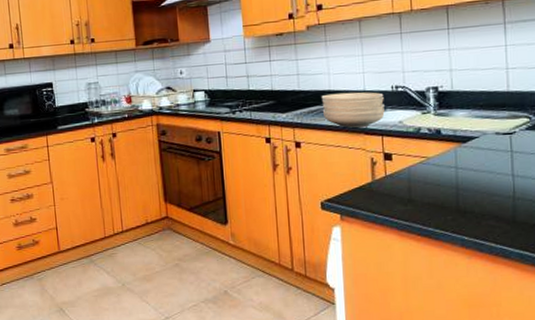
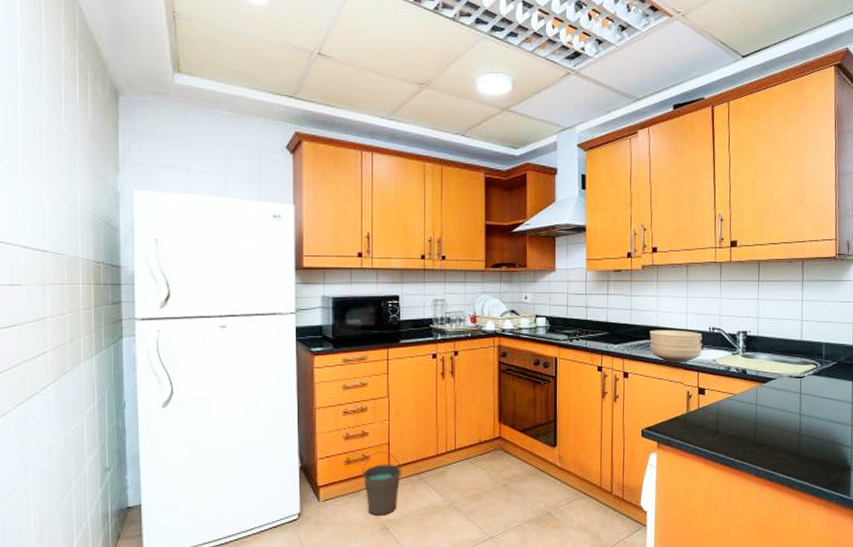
bucket: none [34,236,73,298] -> present [362,451,402,516]

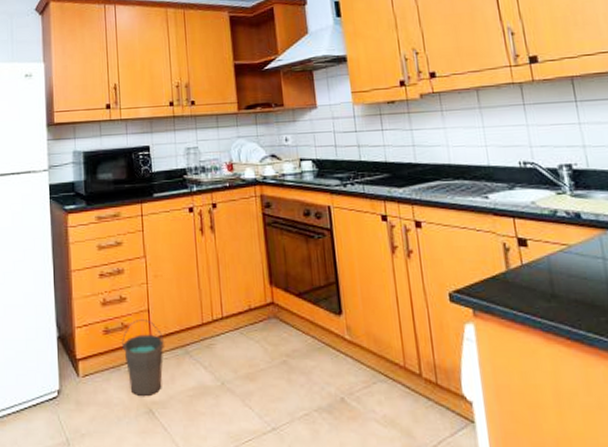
bowl: present [649,330,702,362] -> none [441,167,514,207]

